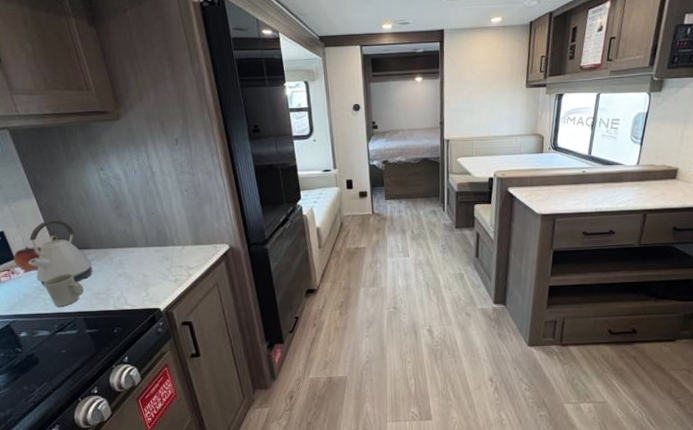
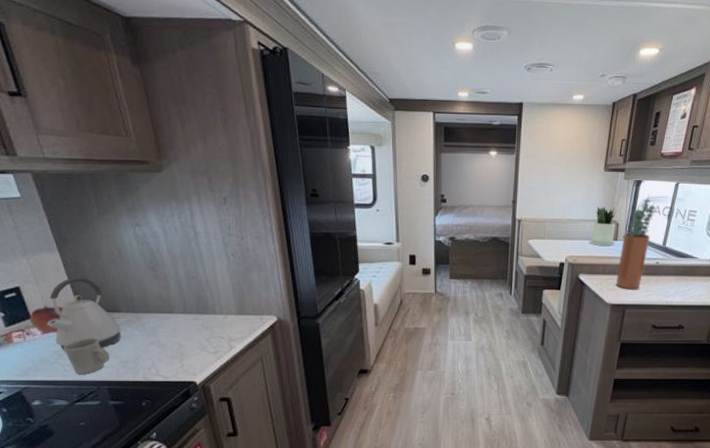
planter: none [515,121,542,159] -> present [589,206,617,246]
vase: none [544,107,579,199] -> present [615,194,656,290]

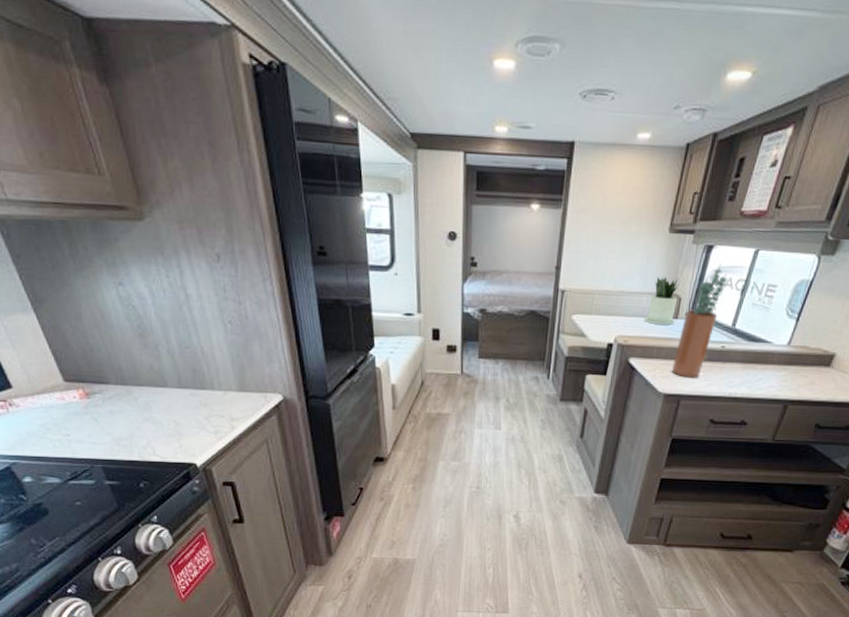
fruit: present [29,305,63,333] -> none [10,373,46,404]
kettle: present [47,277,122,351] -> none [30,342,112,425]
mug: present [64,338,110,374] -> none [51,411,102,451]

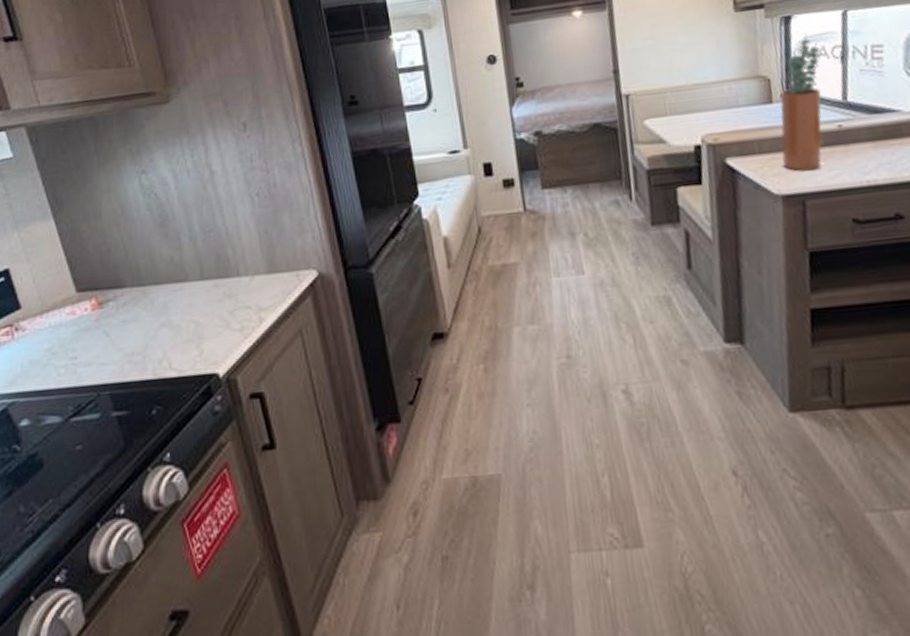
planter: present [644,276,680,325] -> none [731,58,772,114]

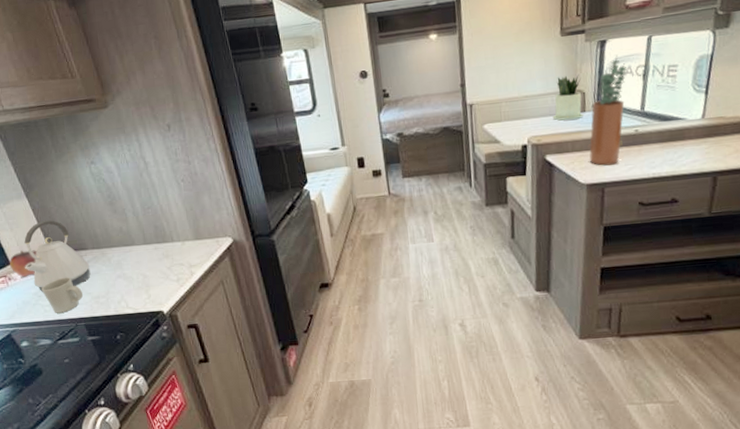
fruit: none [19,288,58,326] -> present [9,250,37,277]
kettle: none [39,247,126,348] -> present [24,220,91,292]
mug: none [58,325,113,378] -> present [42,277,84,313]
planter: none [731,58,772,114] -> present [552,75,584,121]

